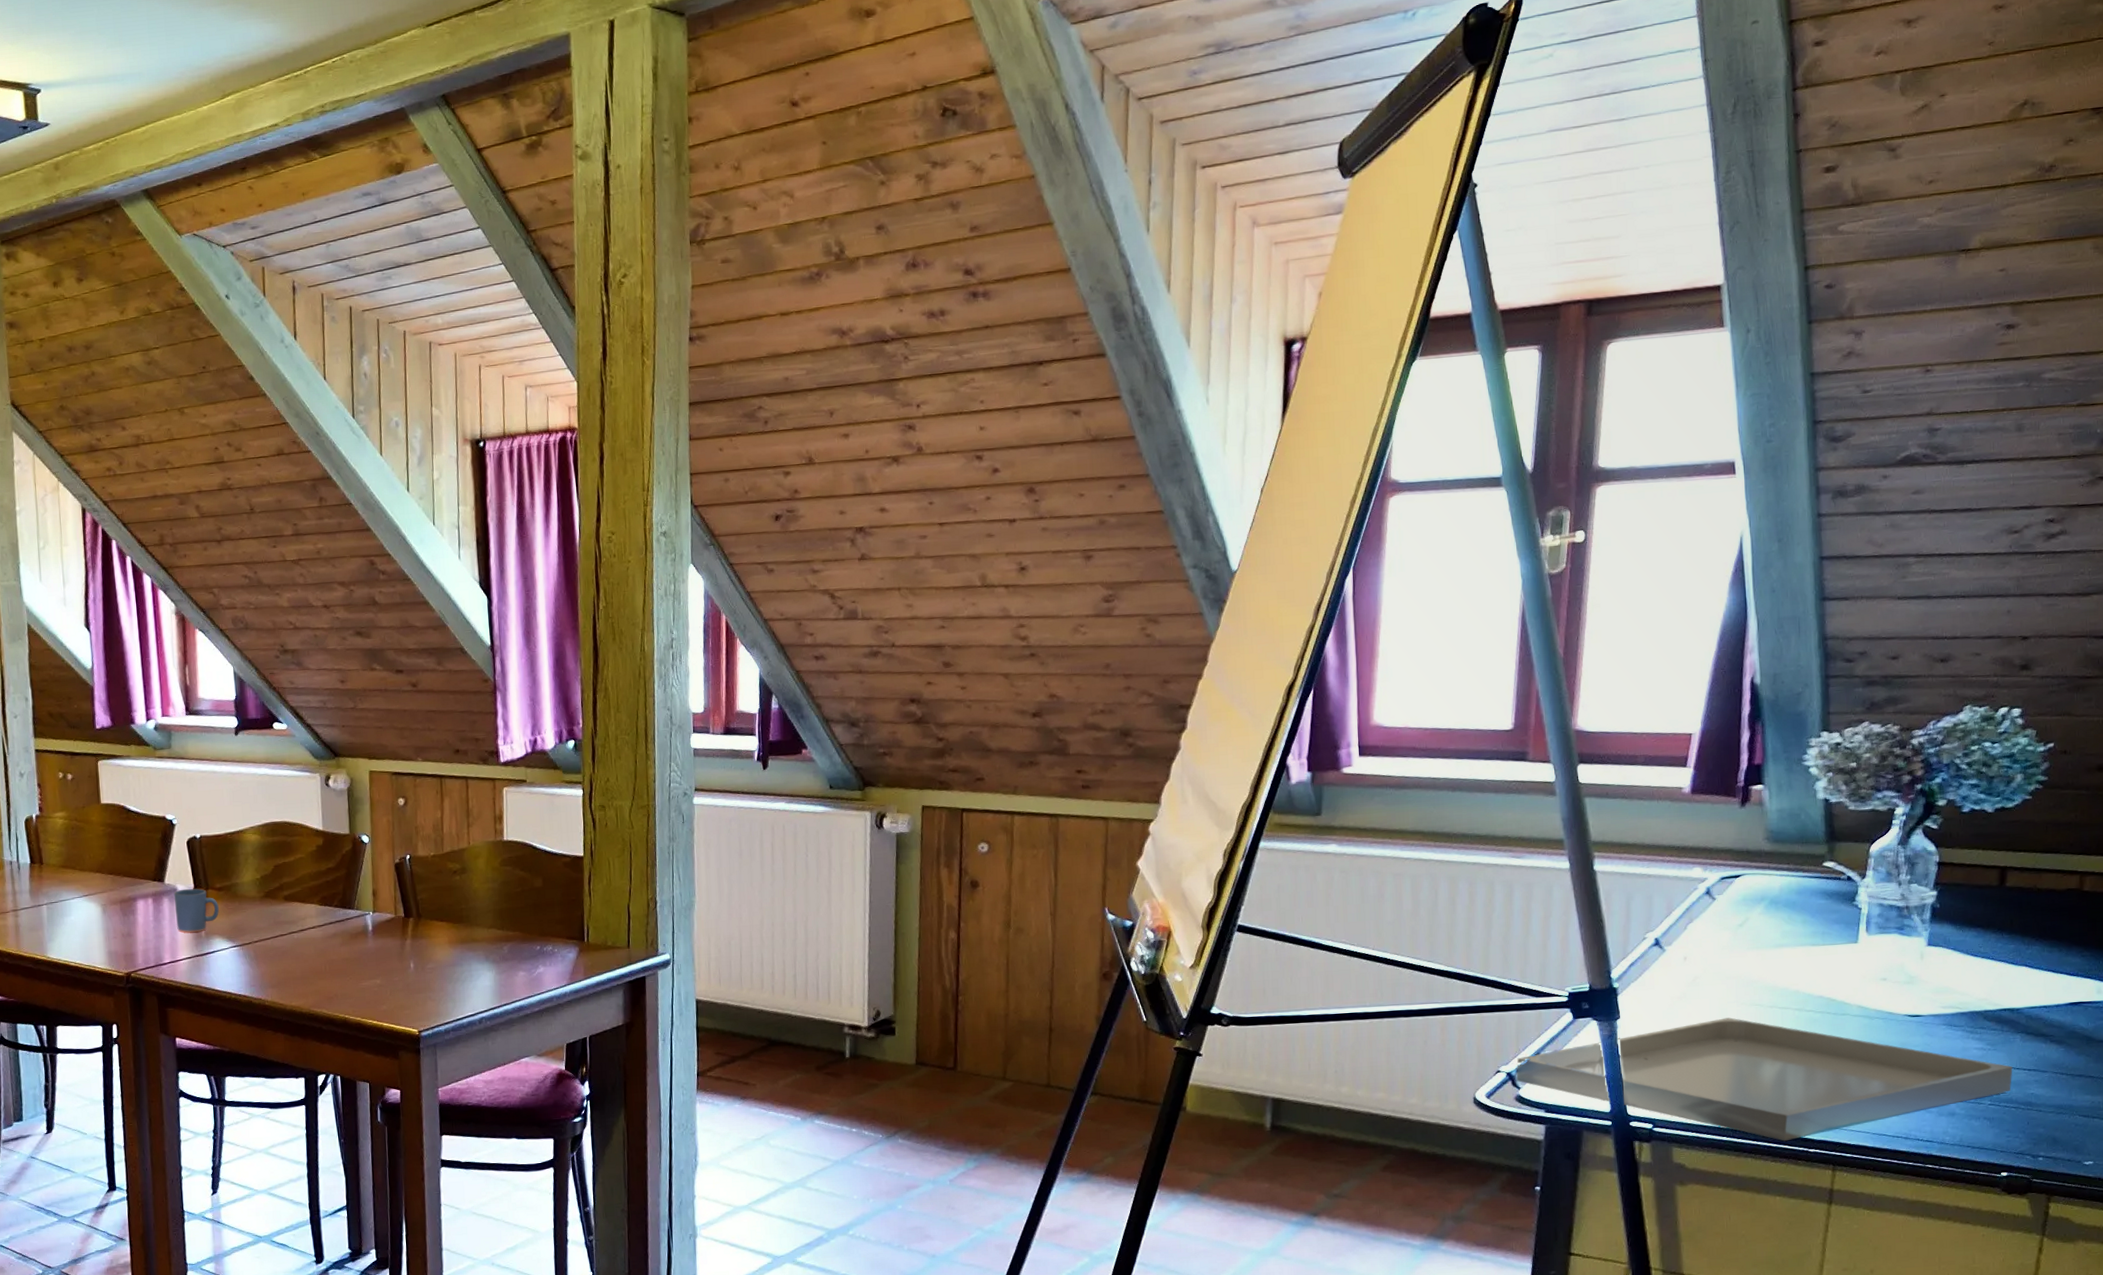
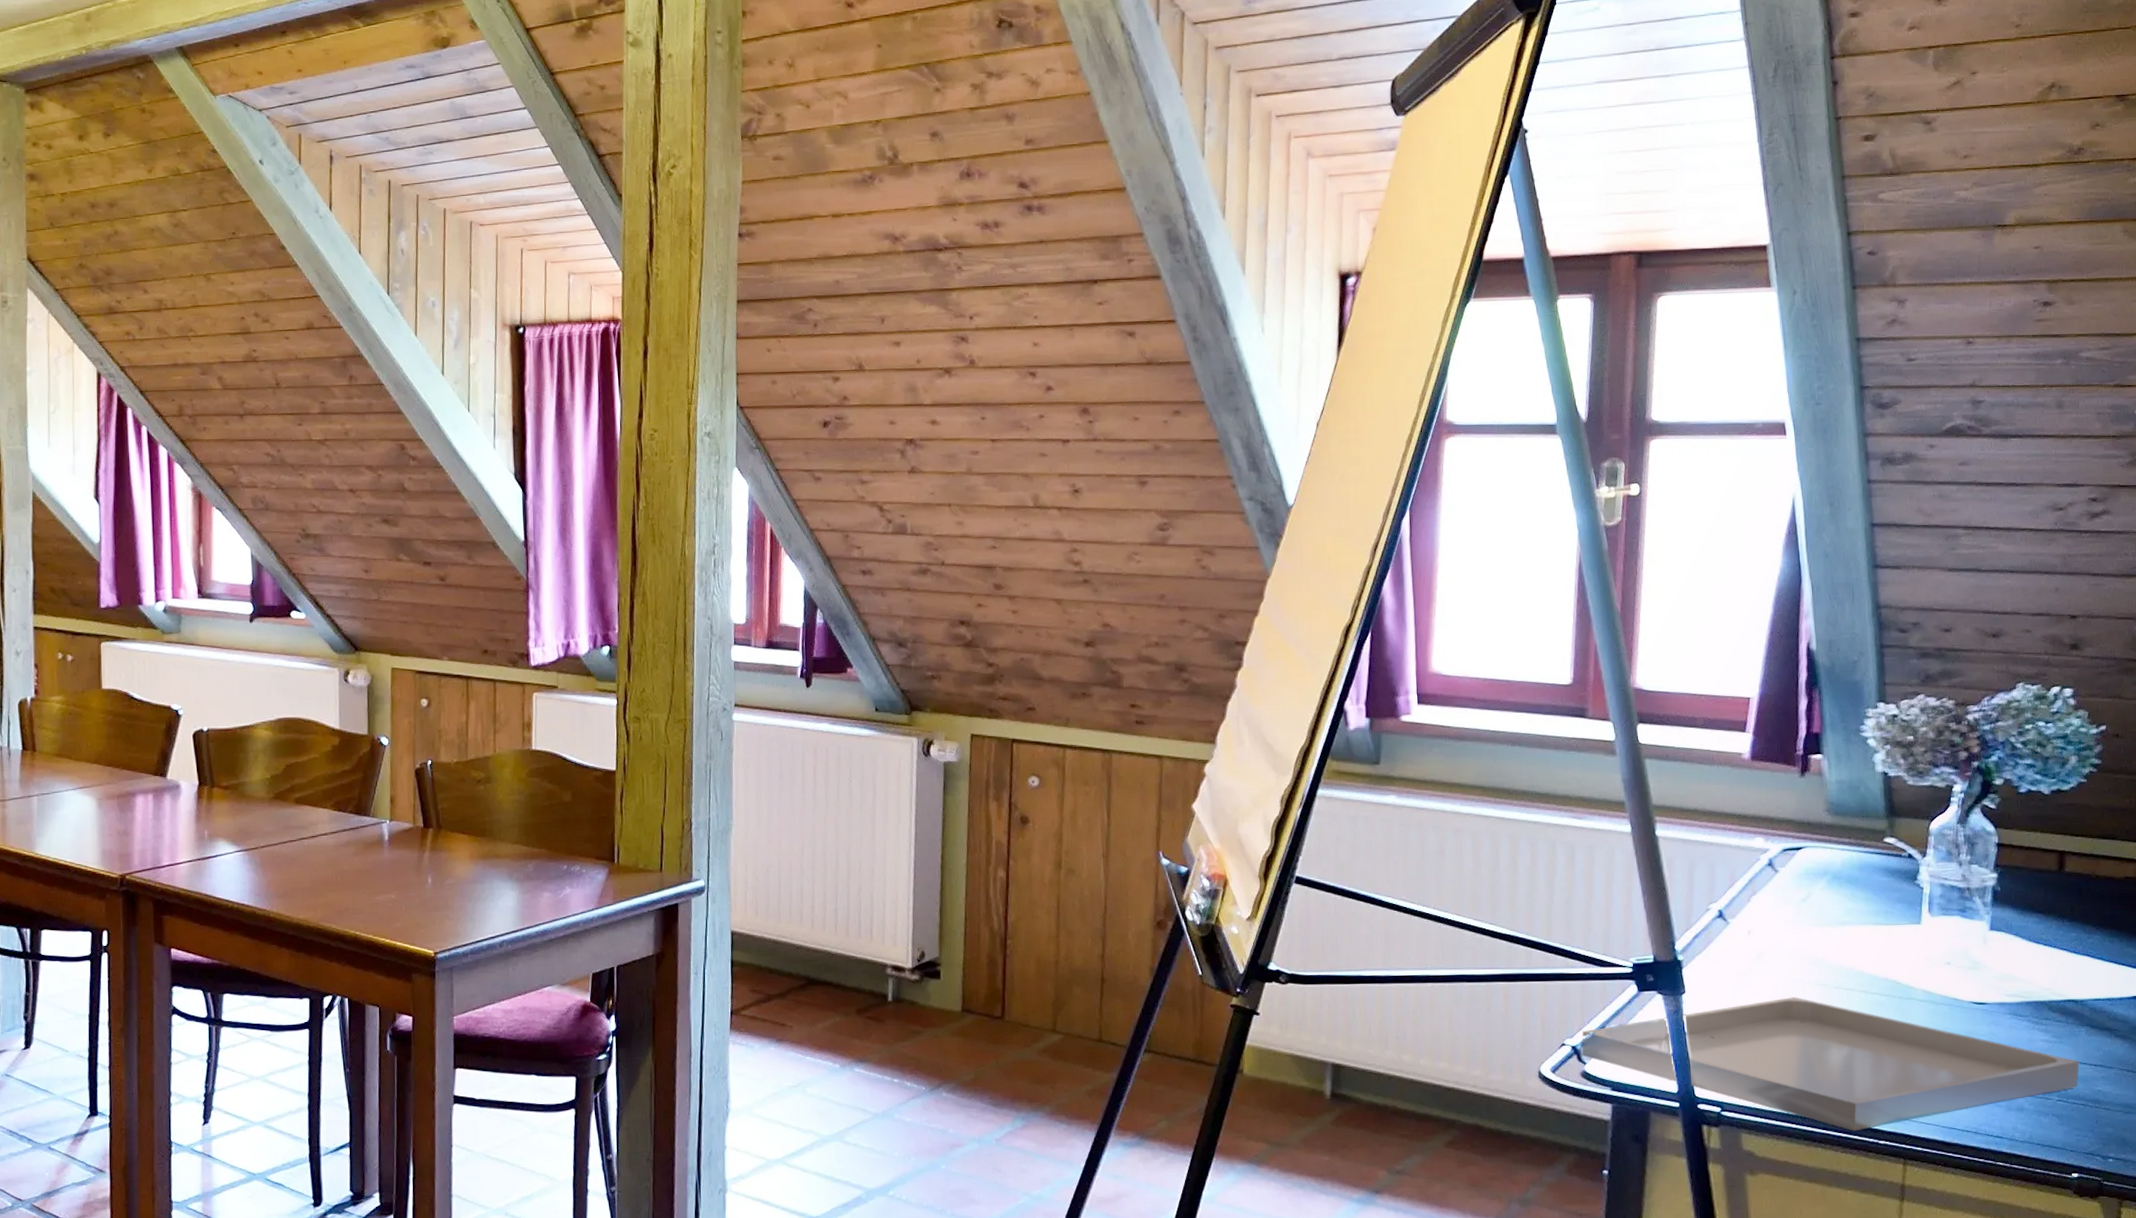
mug: present [173,888,219,933] -> none [176,785,224,834]

